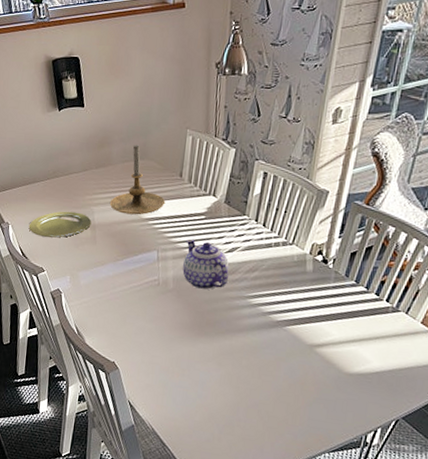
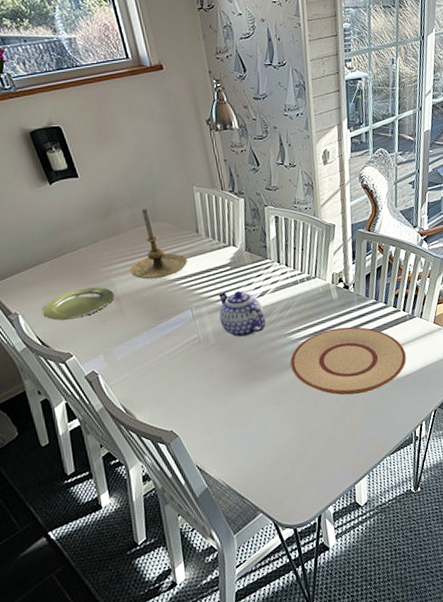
plate: none [243,302,378,379] -> present [290,326,407,395]

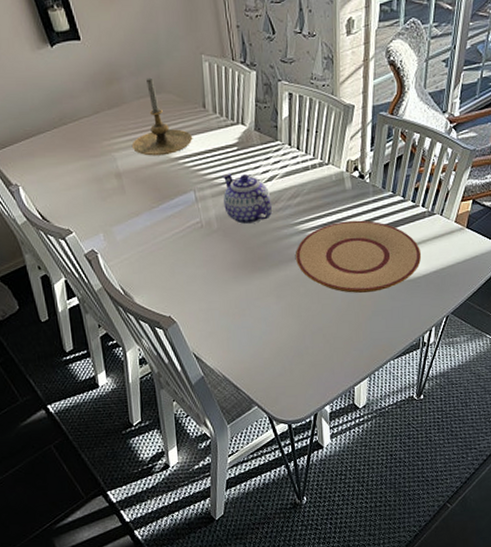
plate: present [42,287,115,320] -> none [43,161,116,195]

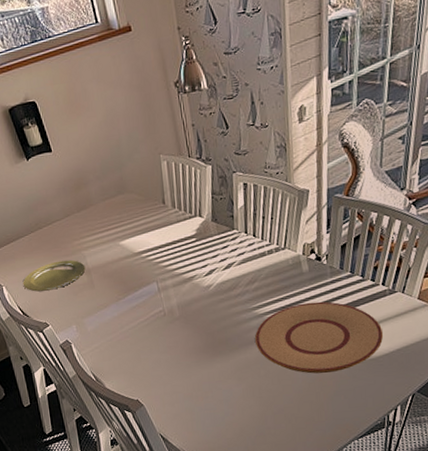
plate: none [43,161,116,195] -> present [22,259,86,292]
candle holder: present [131,77,193,156] -> none [99,180,154,252]
teapot: present [222,173,272,225] -> none [182,263,231,312]

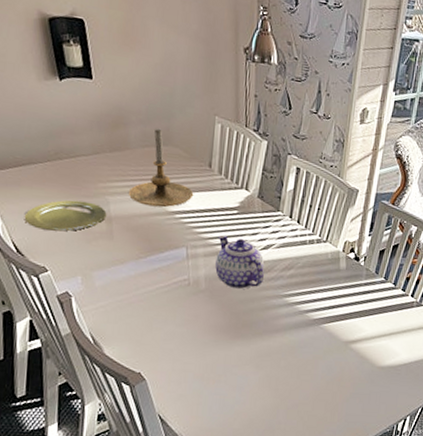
candle holder: none [99,180,154,252] -> present [128,128,194,208]
teapot: none [182,263,231,312] -> present [215,234,265,290]
plate: present [255,301,384,374] -> none [281,299,405,374]

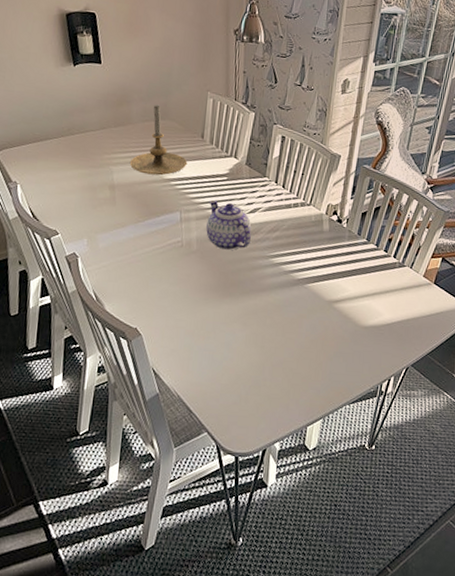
plate: present [24,200,107,232] -> none [40,170,111,199]

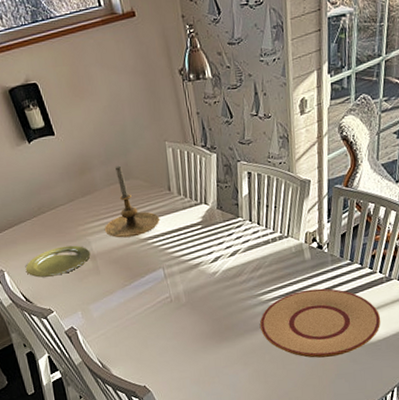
plate: none [40,170,111,199] -> present [25,245,91,278]
teapot: present [206,199,252,251] -> none [188,250,236,298]
plate: none [267,260,388,333] -> present [260,288,381,358]

